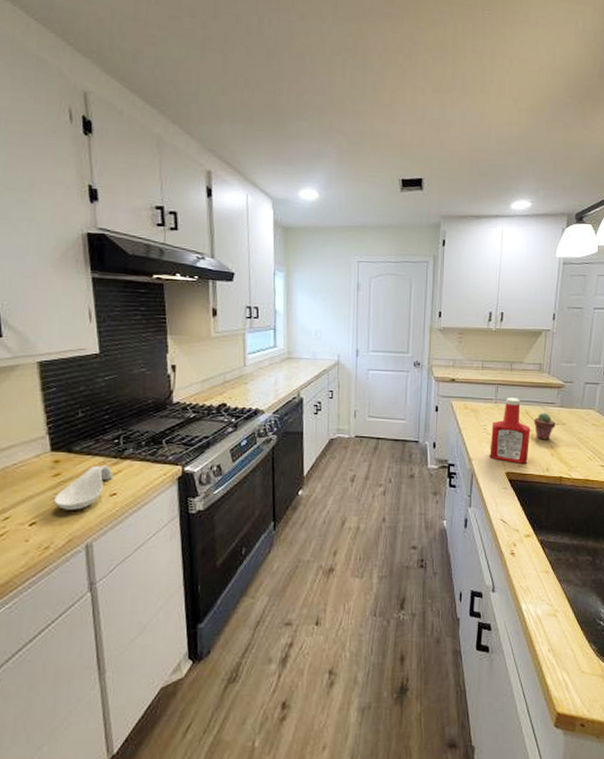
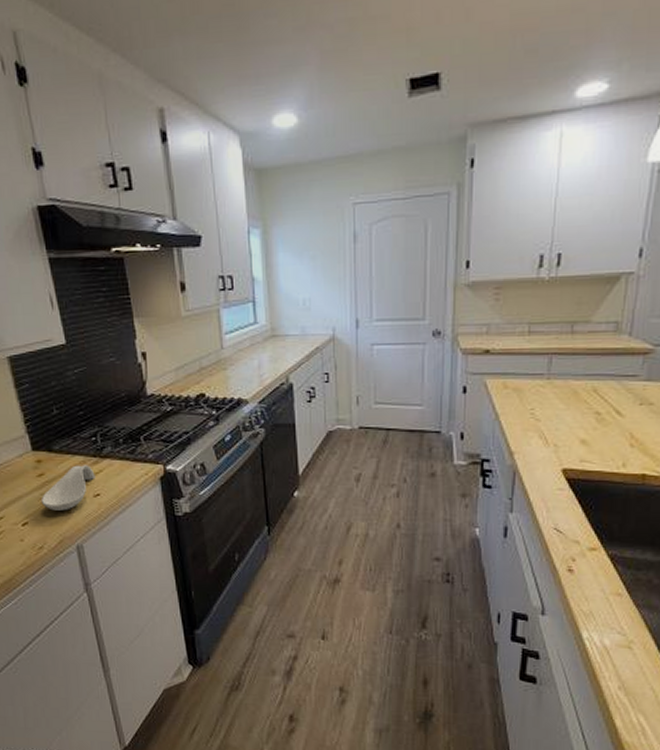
ketchup bottle: present [489,398,531,464] -> none [539,371,600,458]
potted succulent: present [533,412,557,440] -> none [604,389,640,426]

